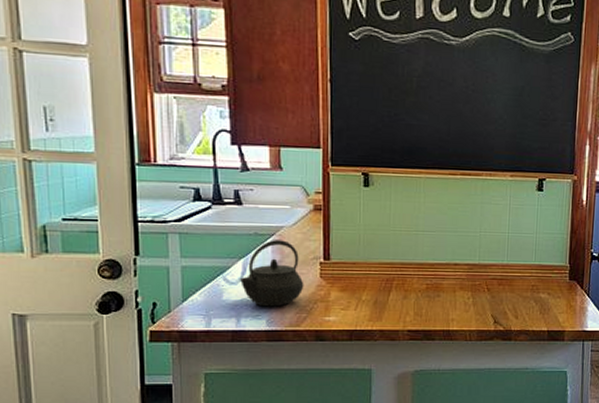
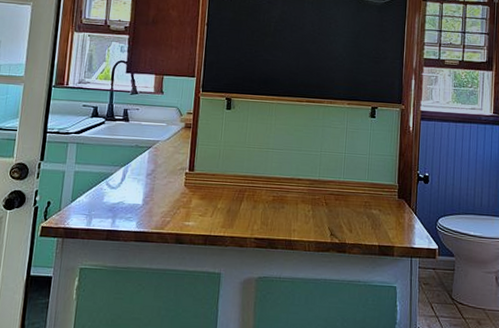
kettle: present [239,240,304,307] -> none [118,152,171,211]

